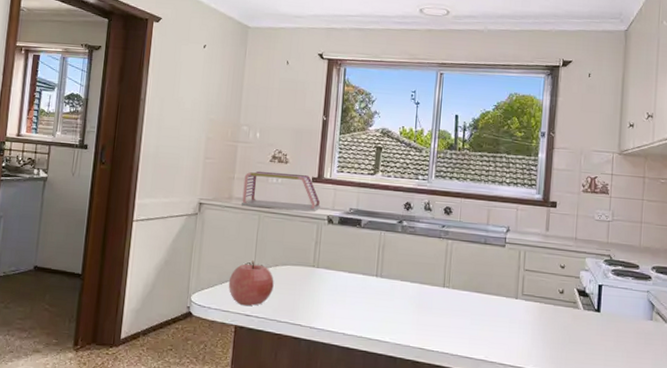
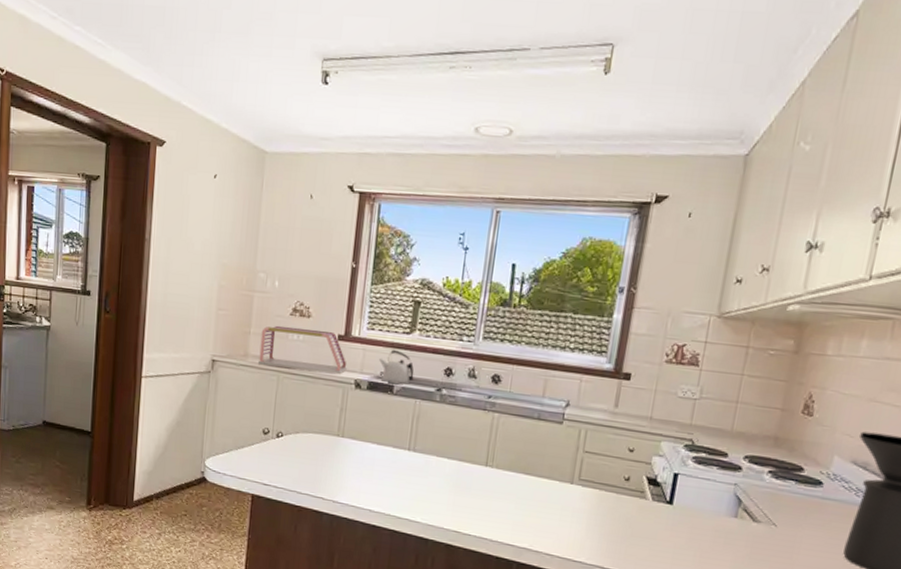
fruit: present [228,260,274,306] -> none [244,426,294,475]
kettle: none [348,188,379,219] -> present [379,349,414,385]

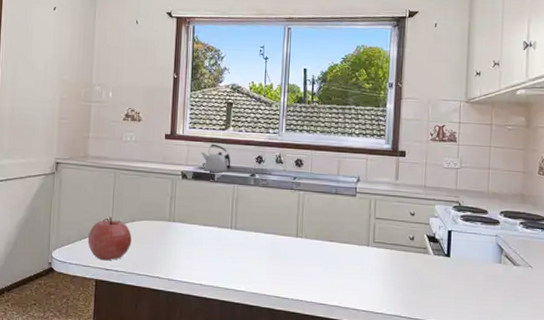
fruit: none [244,426,294,475] -> present [87,216,132,261]
dish rack: present [258,325,347,375] -> none [97,129,174,168]

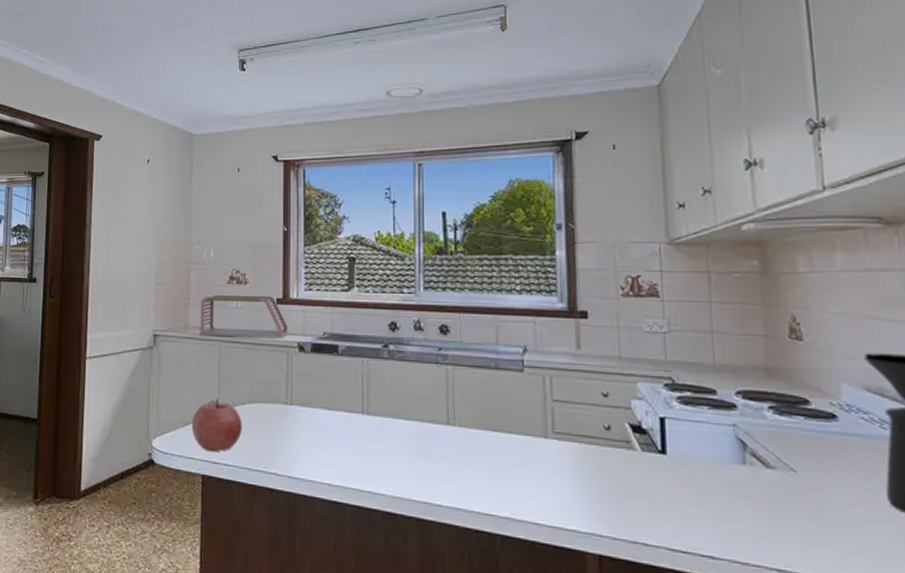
dish rack: none [97,129,174,168] -> present [200,294,288,339]
kettle: present [201,143,231,173] -> none [321,308,358,344]

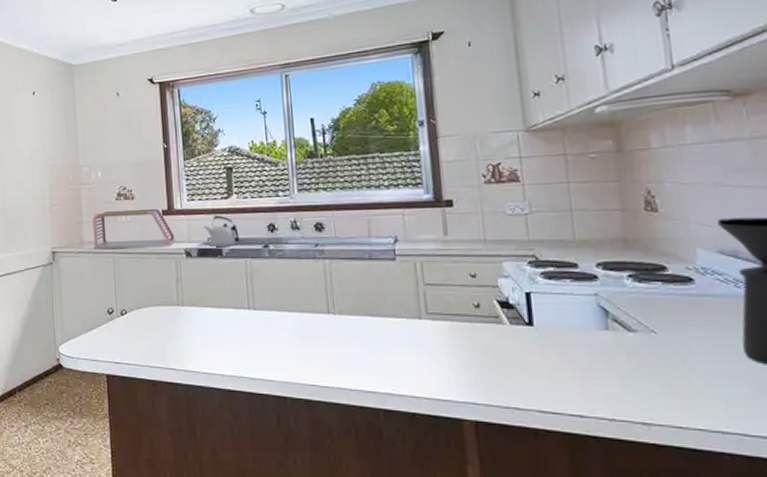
fruit: present [191,398,242,452] -> none [93,305,140,354]
kettle: none [321,308,358,344] -> present [204,215,240,248]

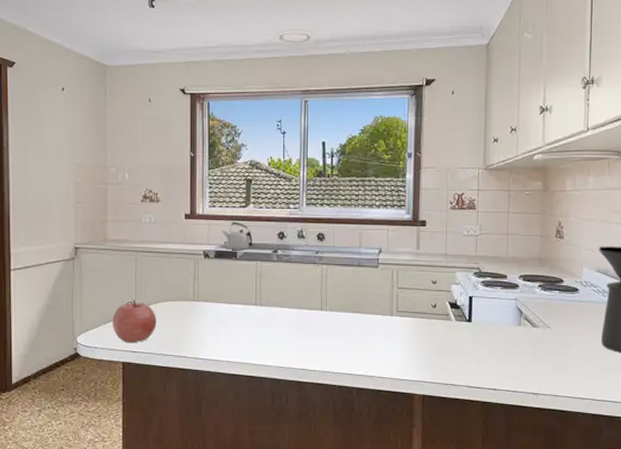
dish rack: present [92,209,175,249] -> none [117,211,195,248]
fruit: none [93,305,140,354] -> present [112,299,156,343]

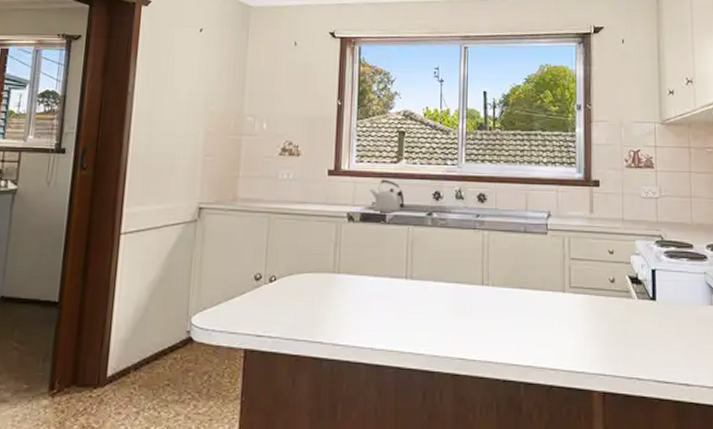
fruit: present [112,299,156,343] -> none [235,270,289,325]

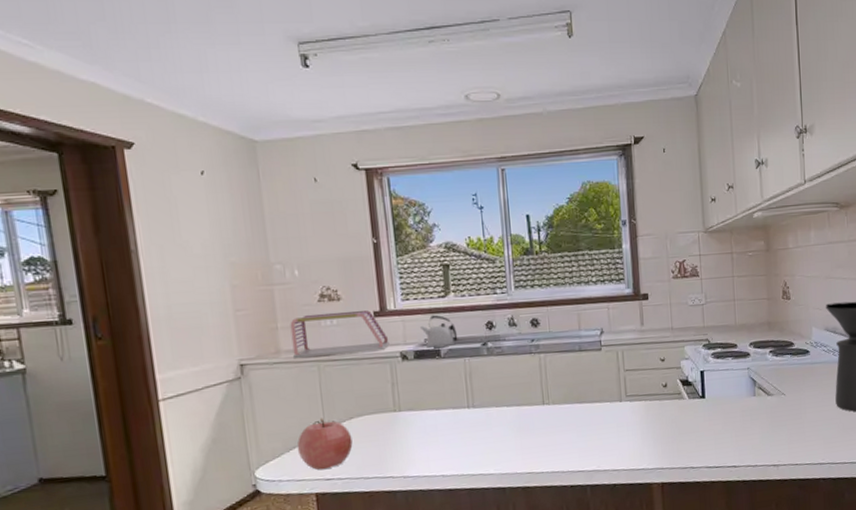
fruit: none [235,270,289,325] -> present [297,418,353,470]
dish rack: none [248,166,339,210] -> present [290,310,390,358]

